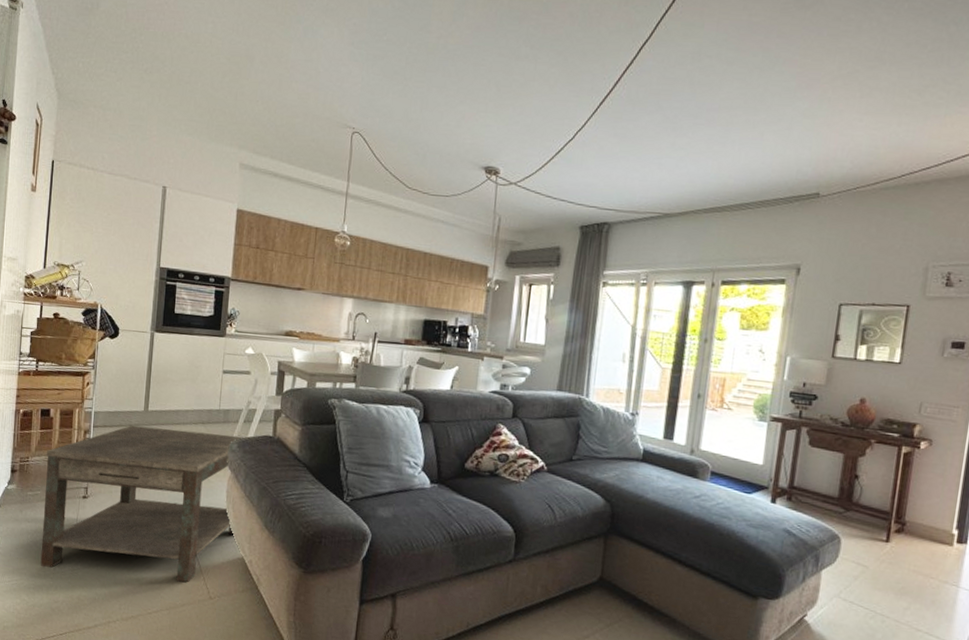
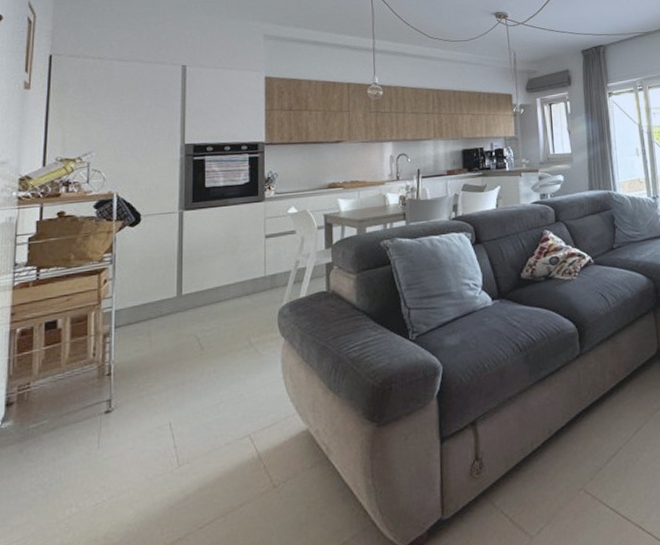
side table: present [40,425,244,582] -> none [50,299,295,513]

